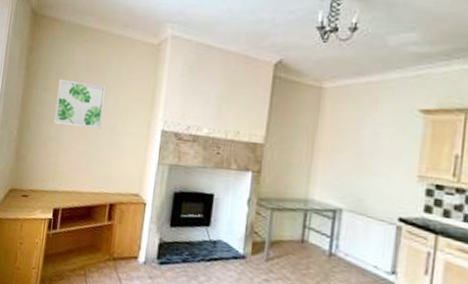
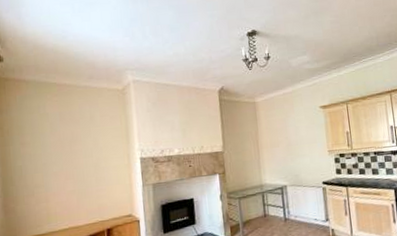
wall art: present [54,79,107,129] -> none [35,131,85,173]

